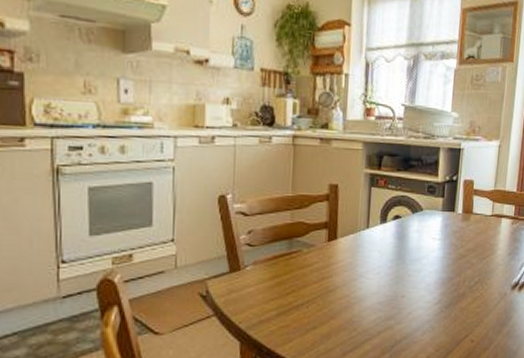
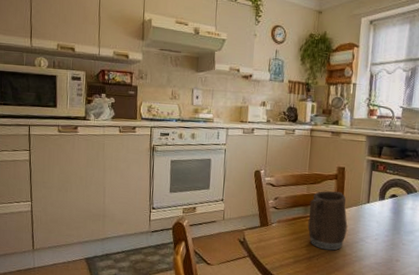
mug: none [293,216,344,294] -> present [307,191,348,251]

